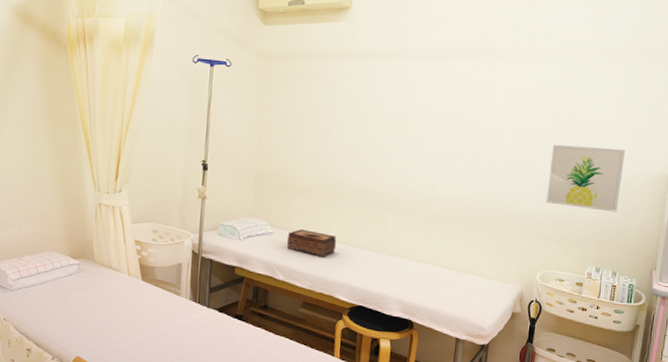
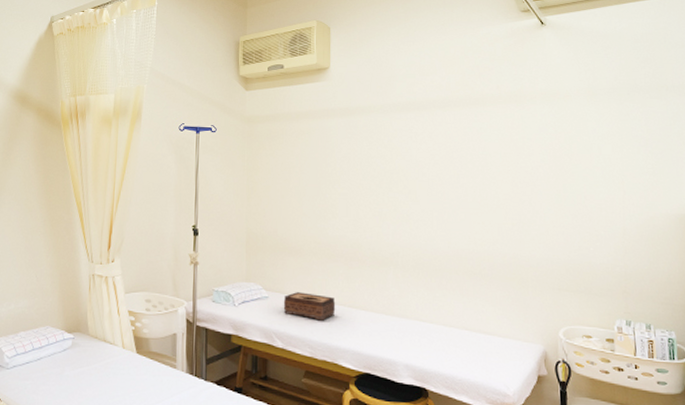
wall art: present [546,144,625,212] -> none [555,188,639,258]

